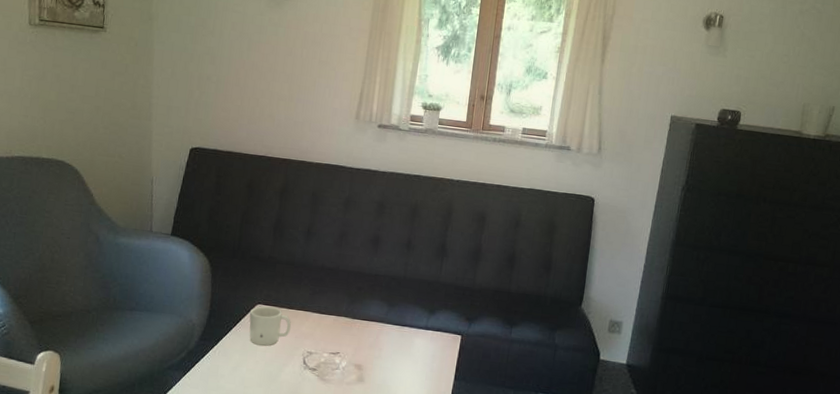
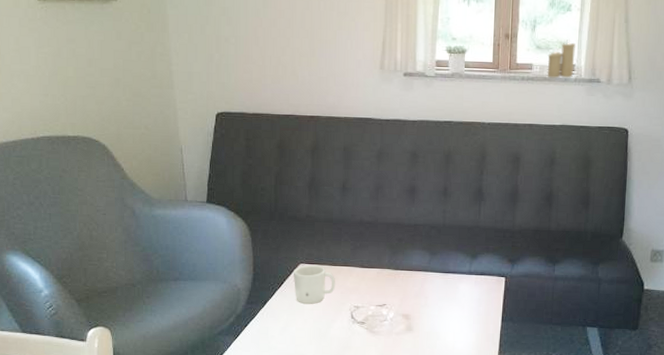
candle: none [518,104,549,144] -> present [547,37,576,79]

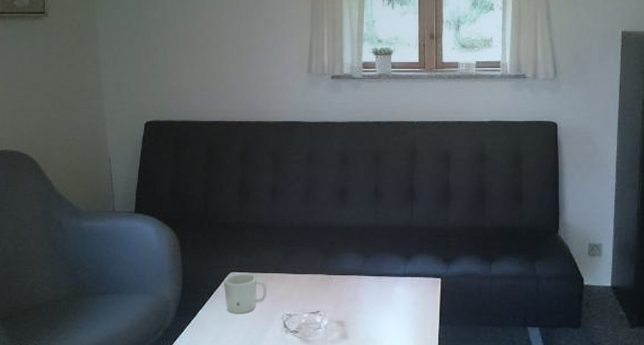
candle: present [547,37,576,79] -> none [473,35,500,76]

